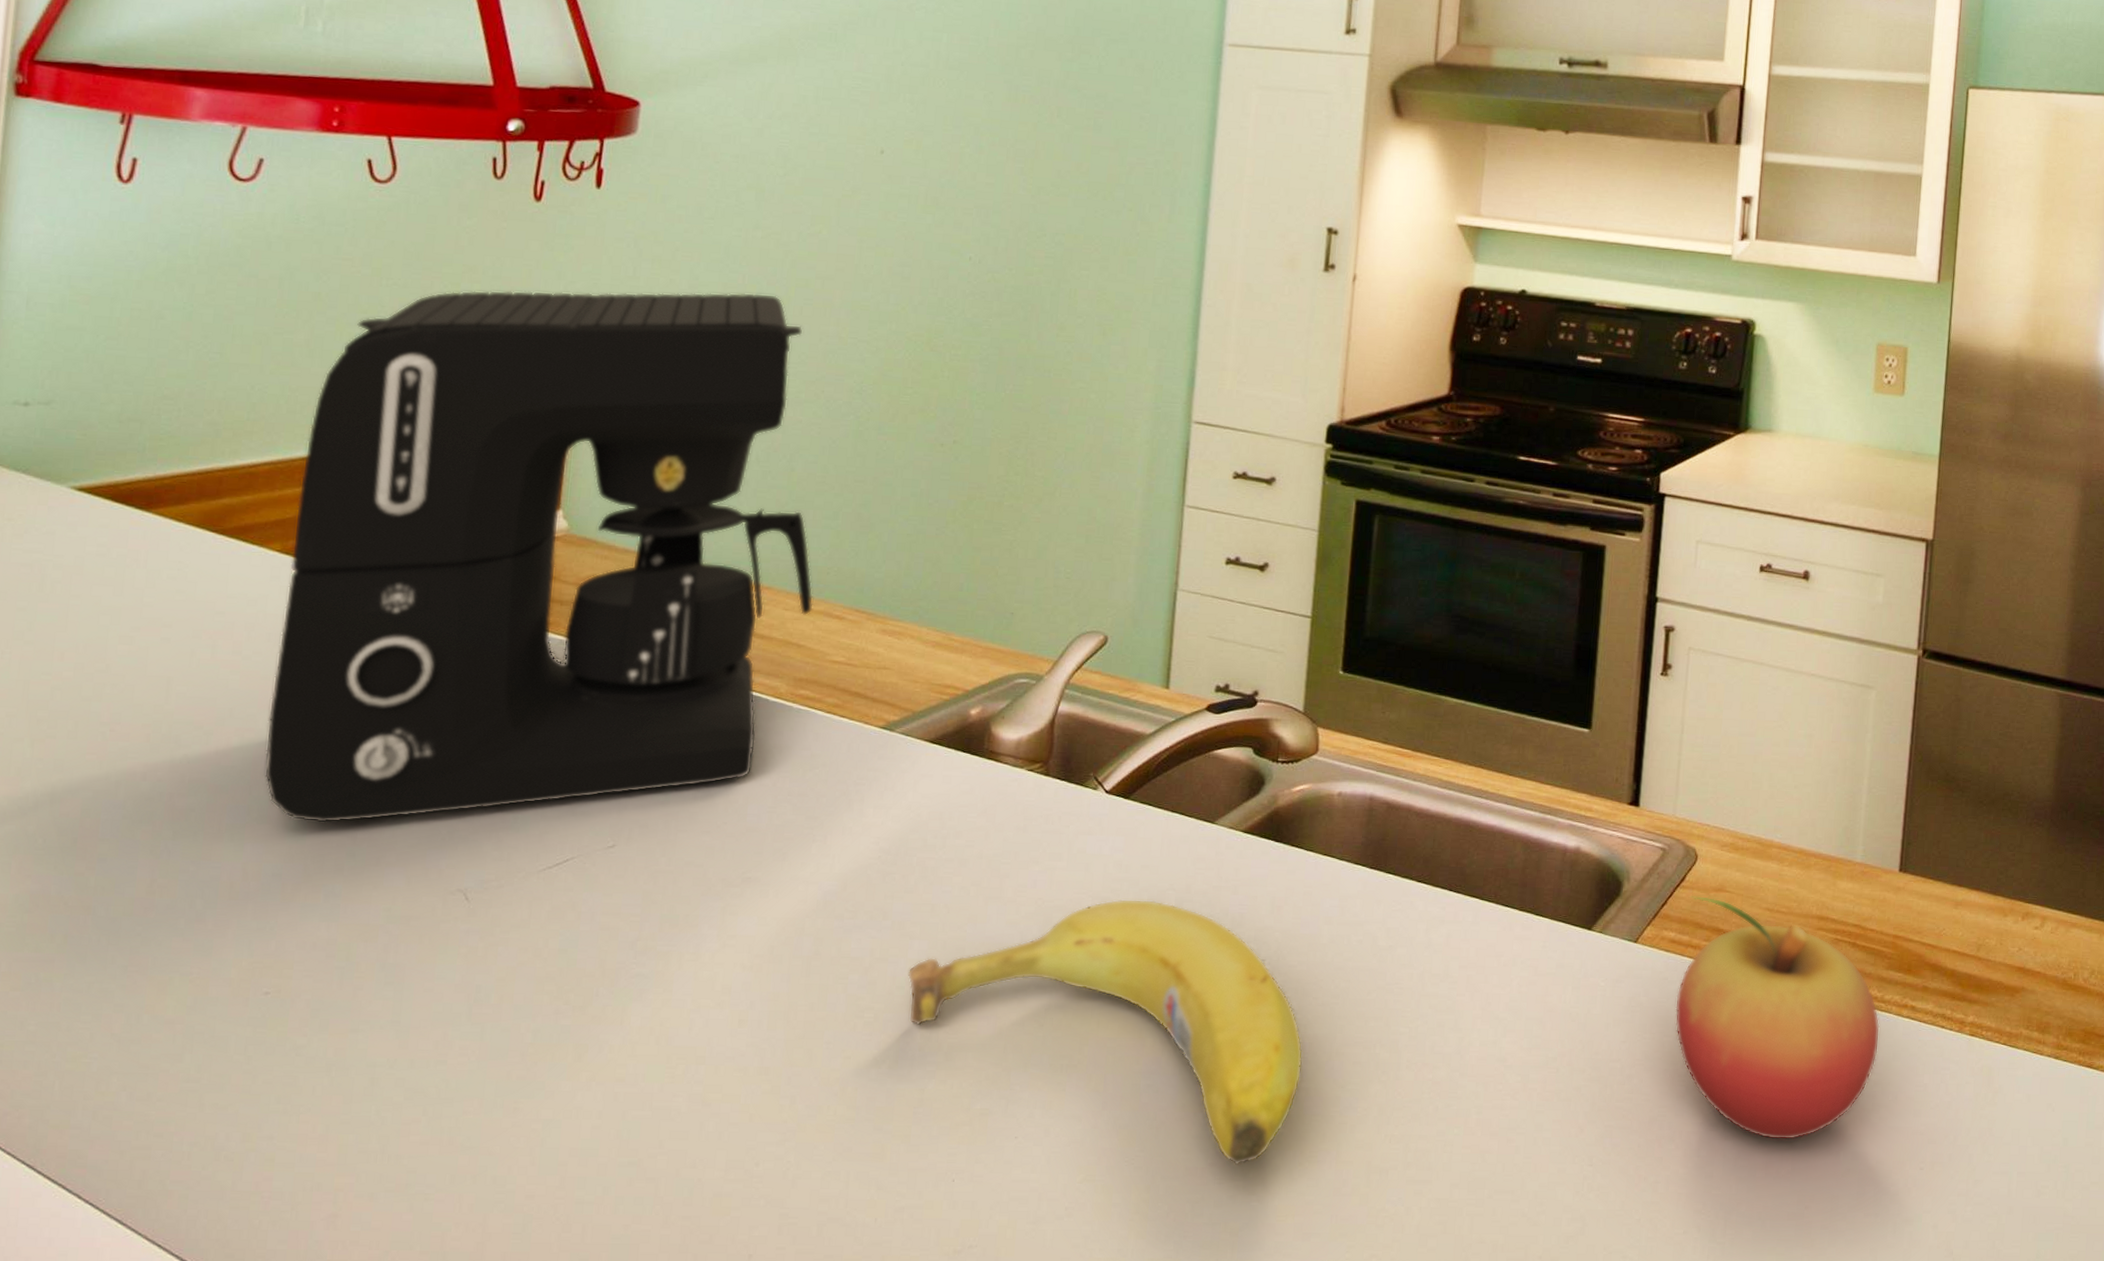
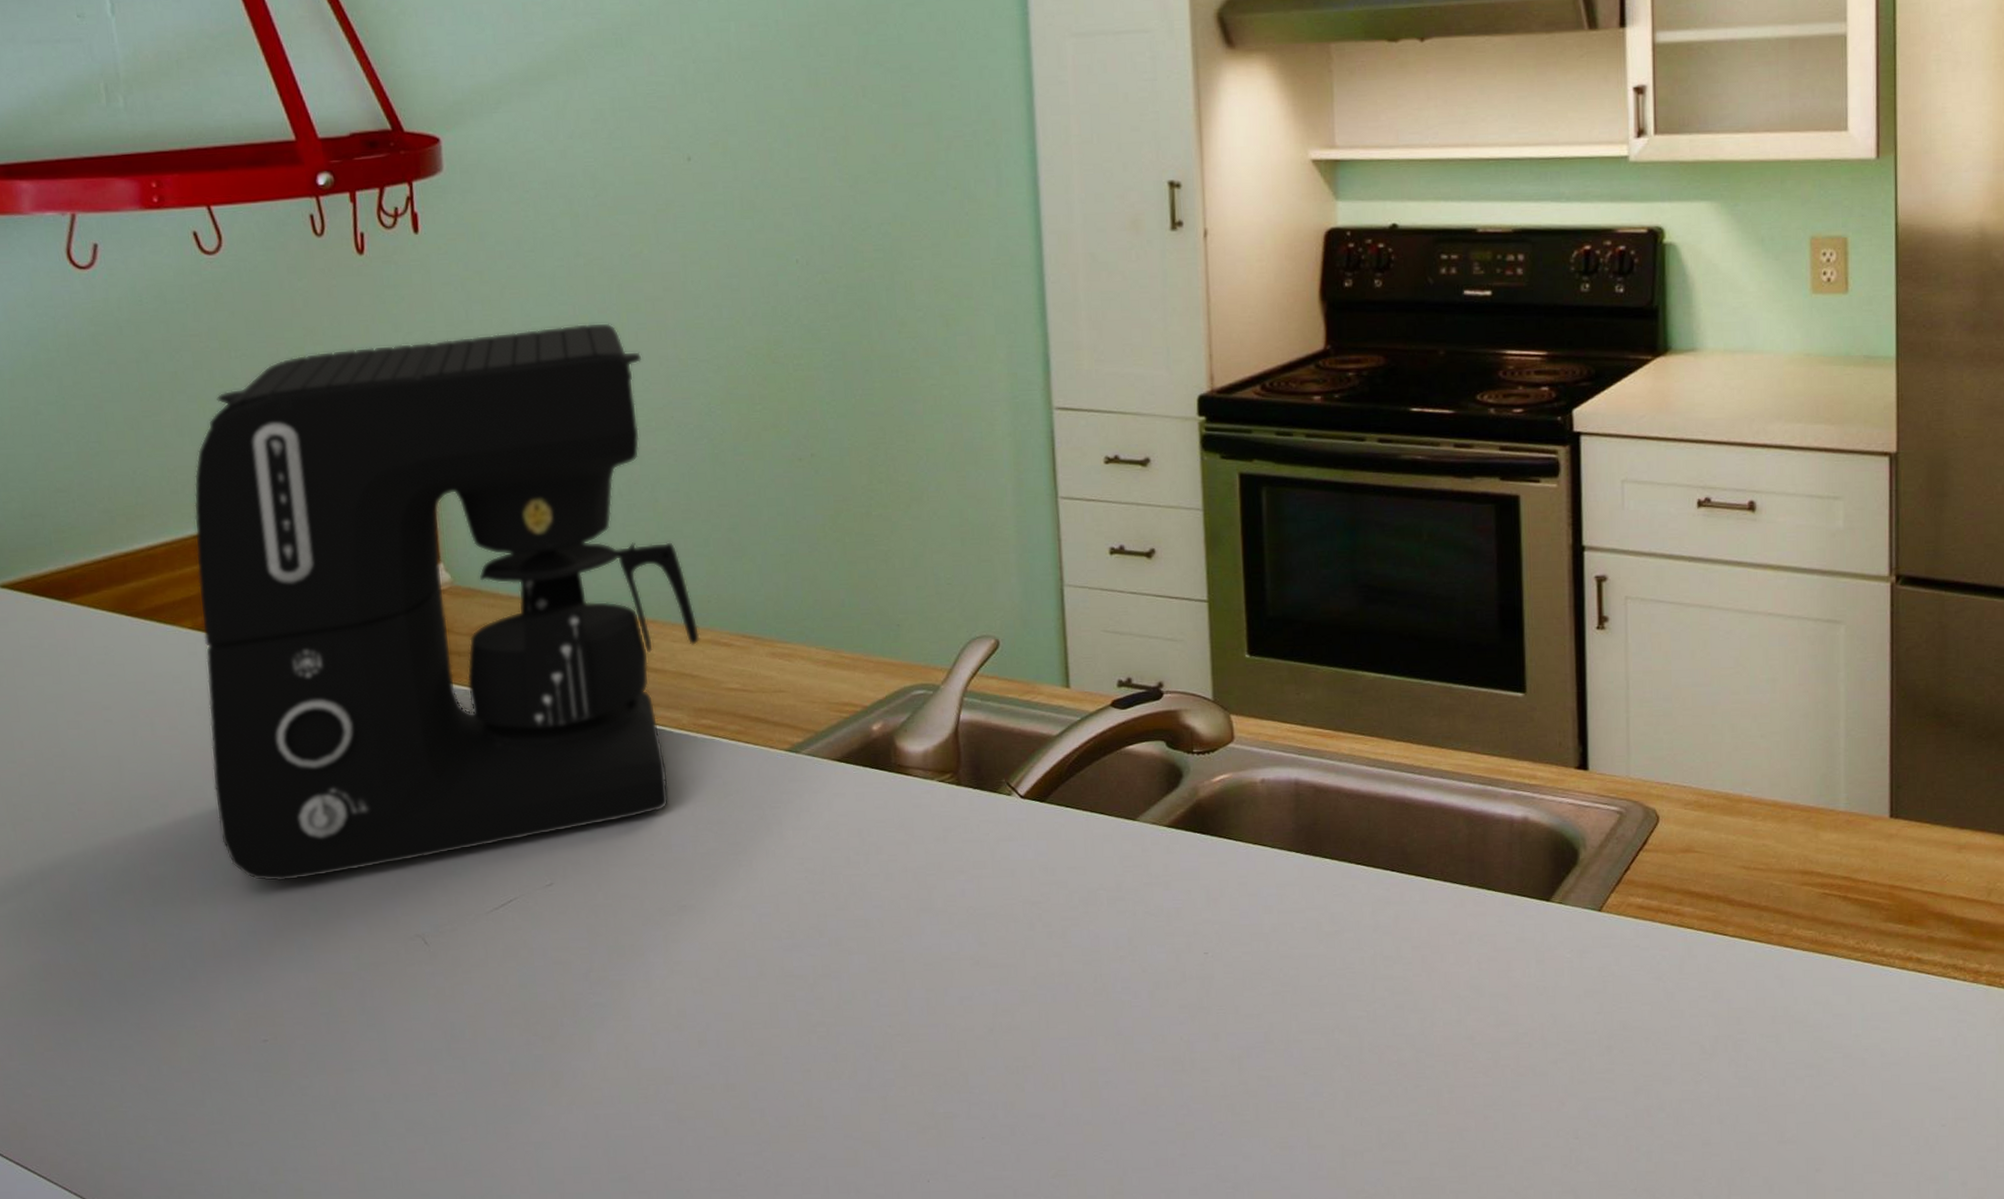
fruit: present [907,898,1303,1165] -> none [852,900,1261,1154]
fruit: present [1675,895,1880,1140] -> none [1651,858,1884,1104]

